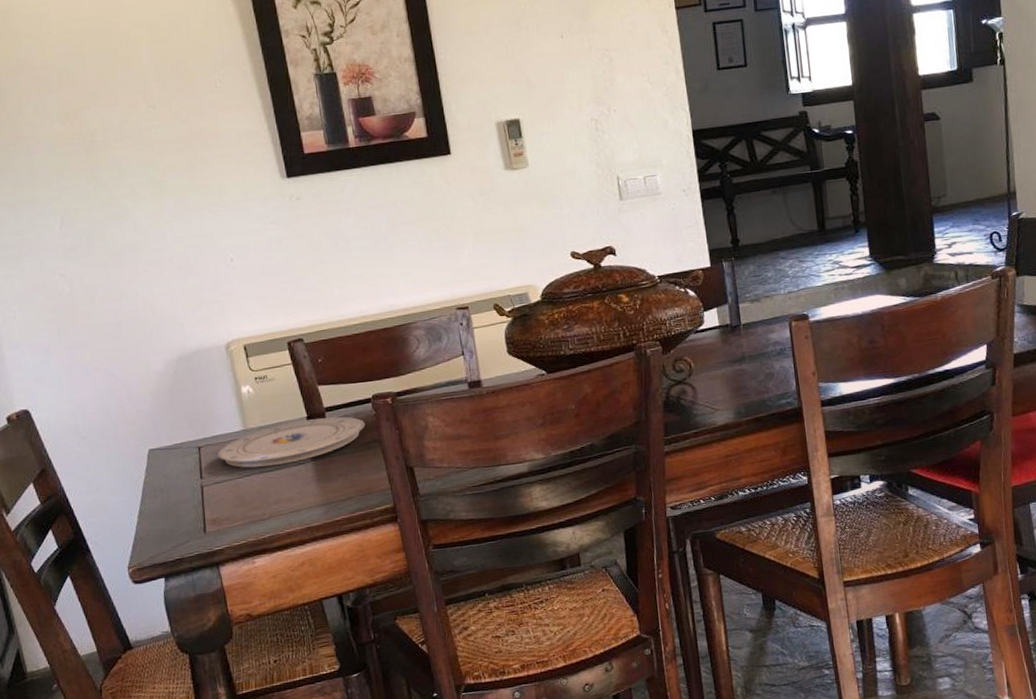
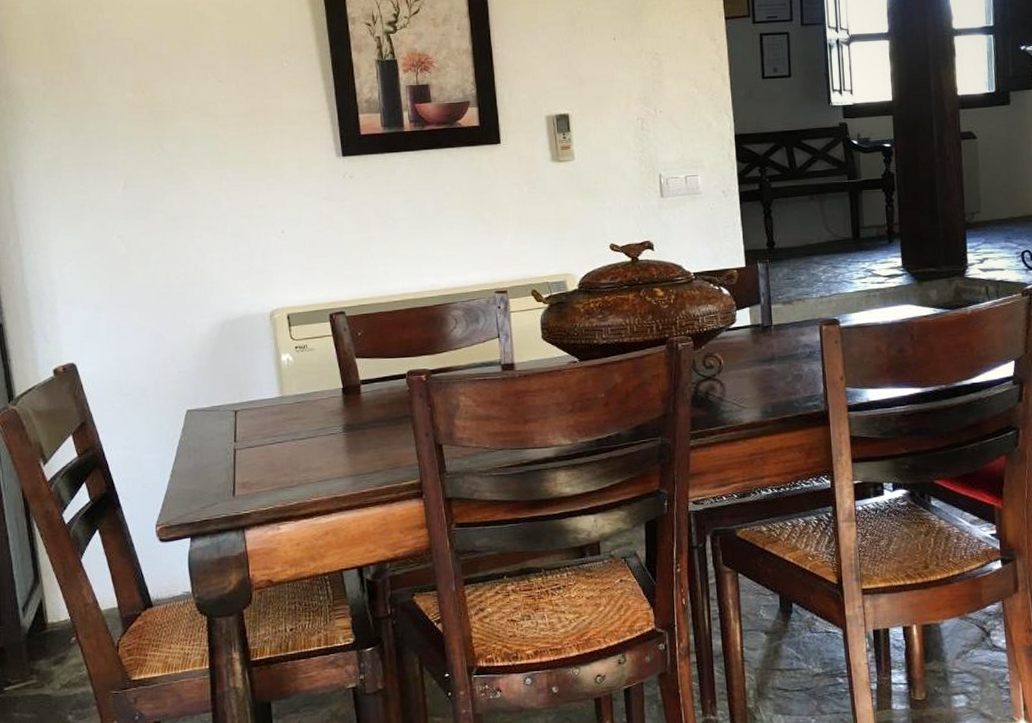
plate: present [217,416,365,468] -> none [253,390,398,435]

